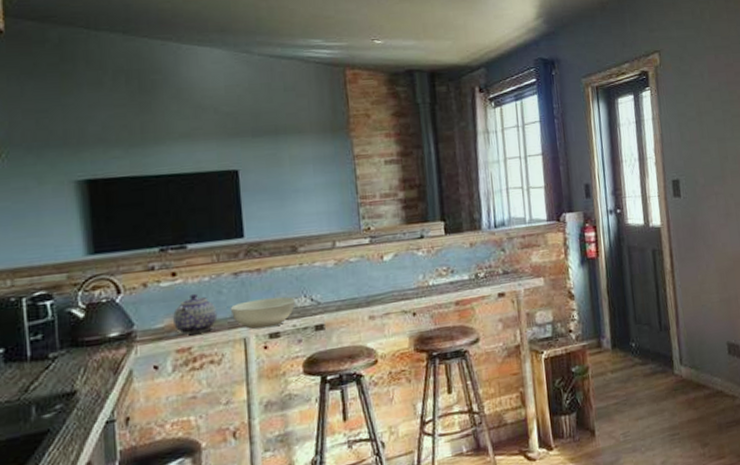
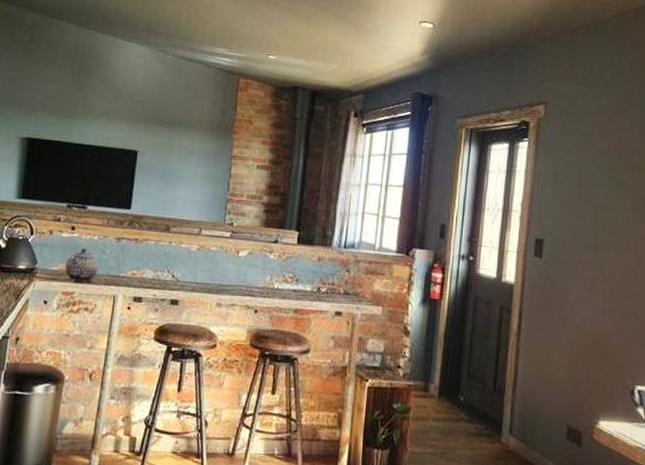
bowl: present [230,297,296,330] -> none [108,264,161,292]

